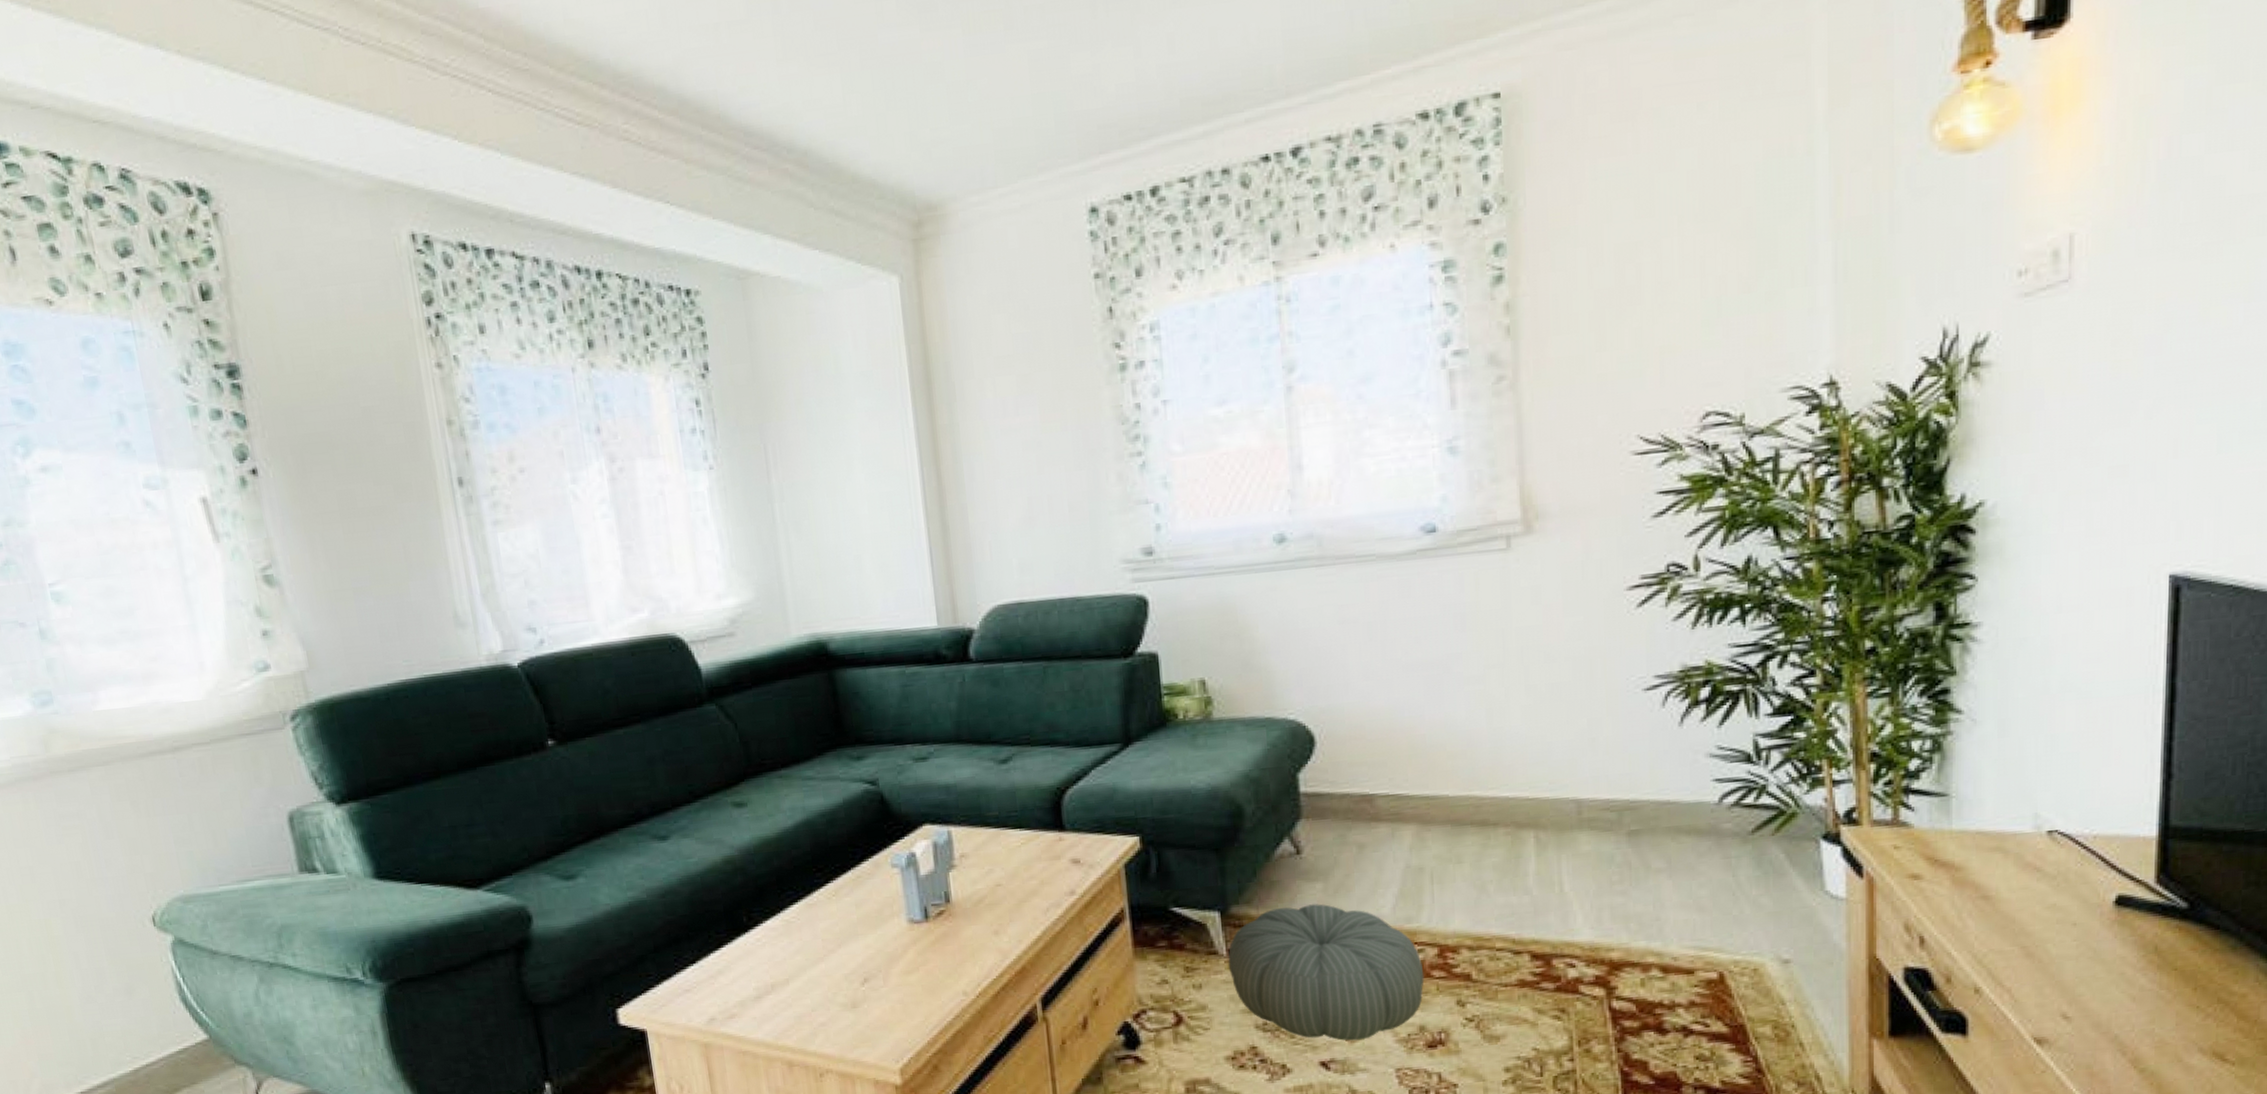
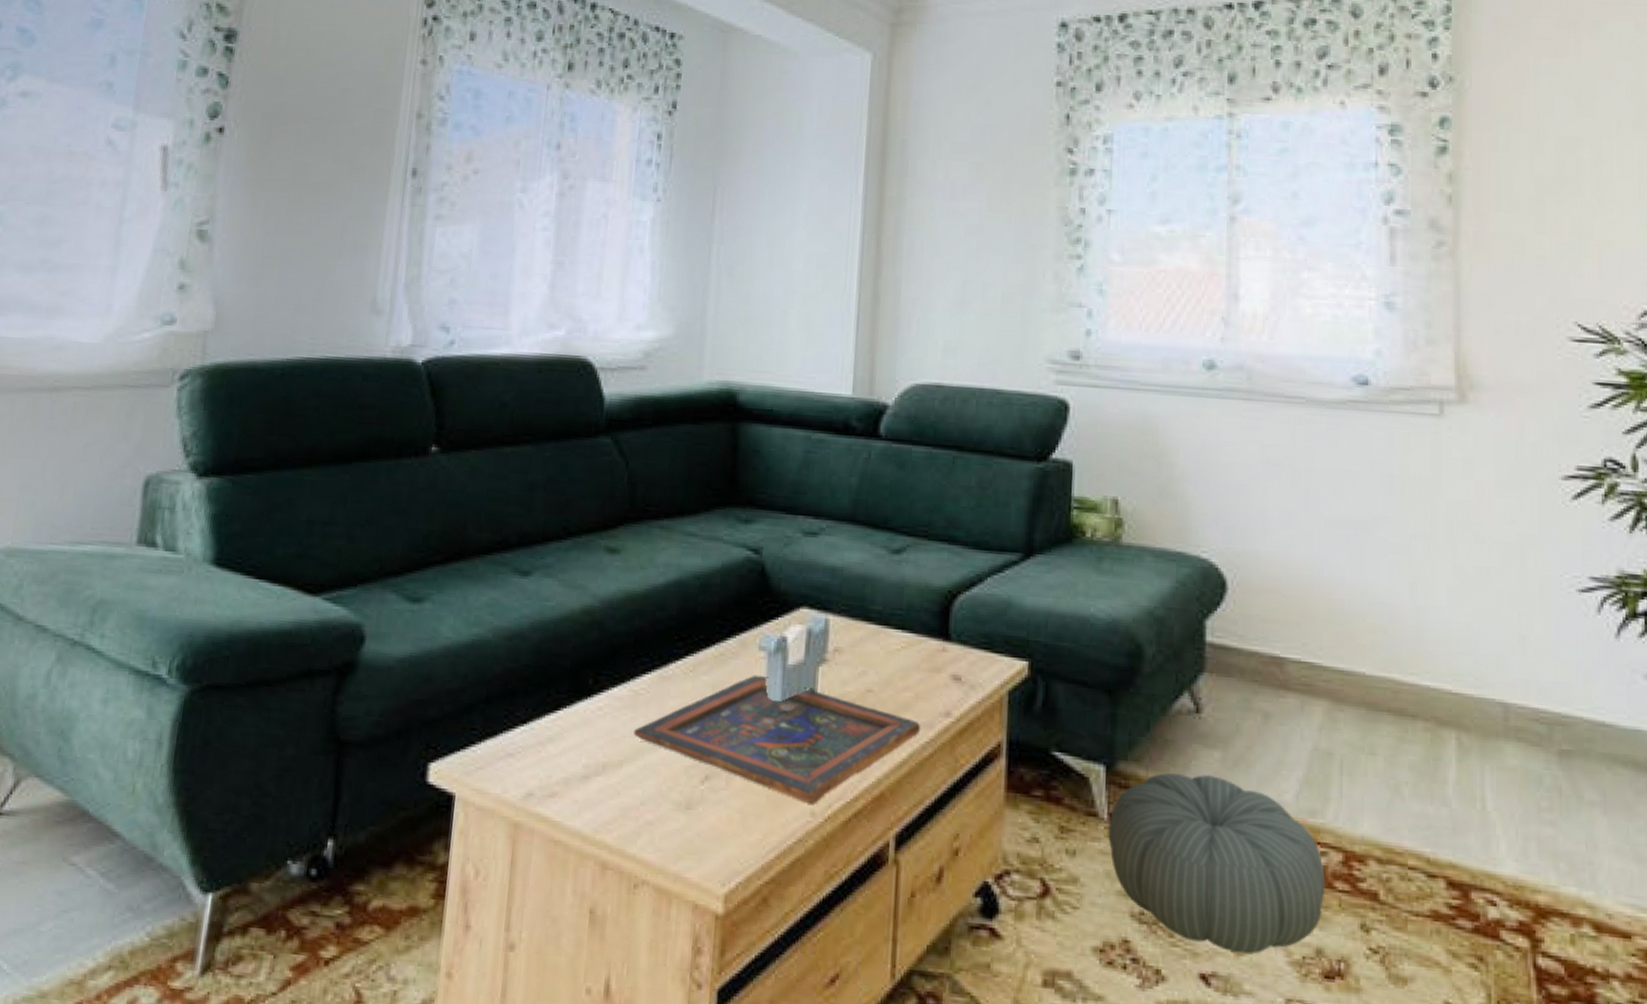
painted panel: none [793,888,1049,986] -> present [634,674,920,804]

